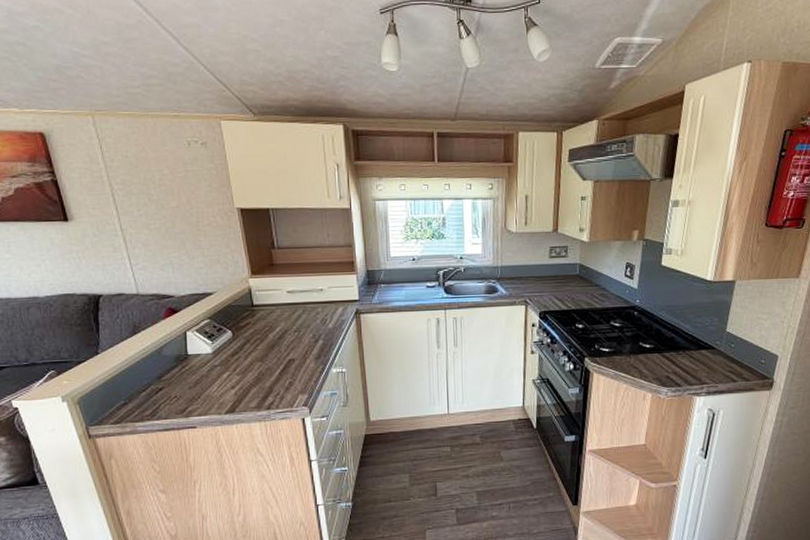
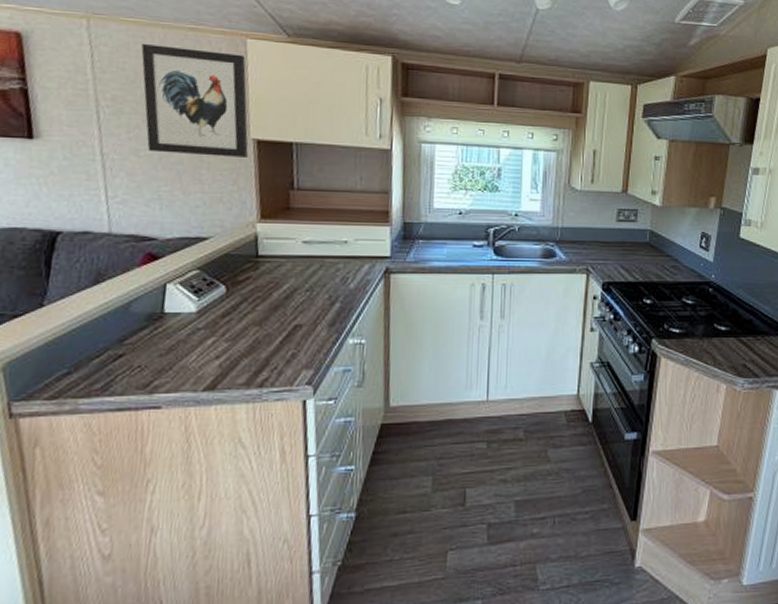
wall art: none [138,133,235,225] -> present [141,44,249,157]

